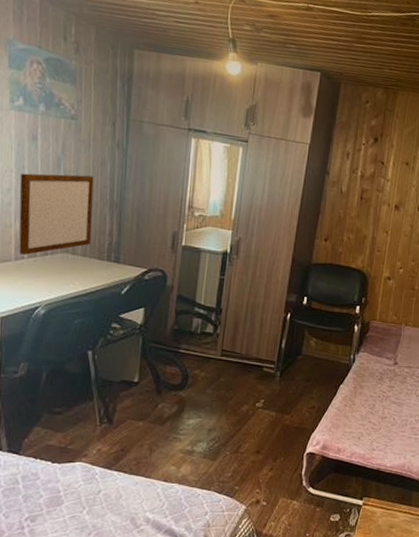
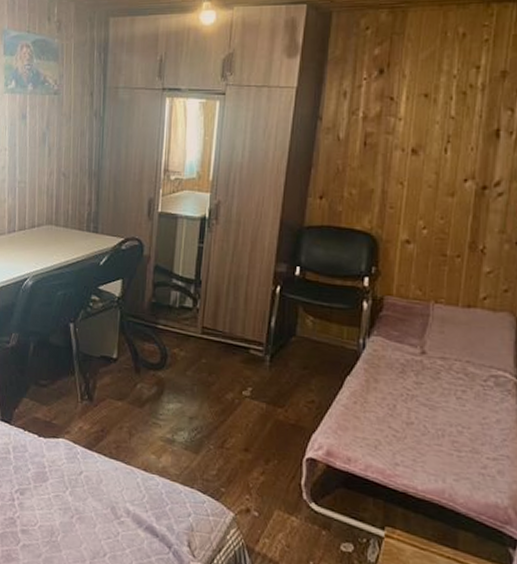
writing board: present [19,173,94,255] -> none [11,147,75,228]

